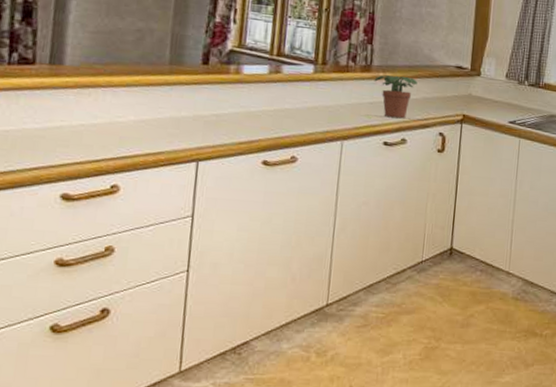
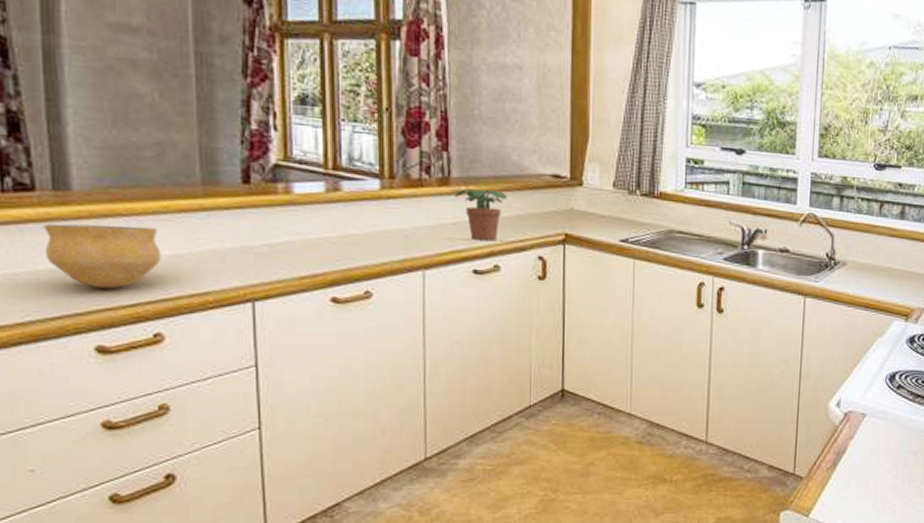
bowl: none [33,91,129,147] -> present [43,224,161,289]

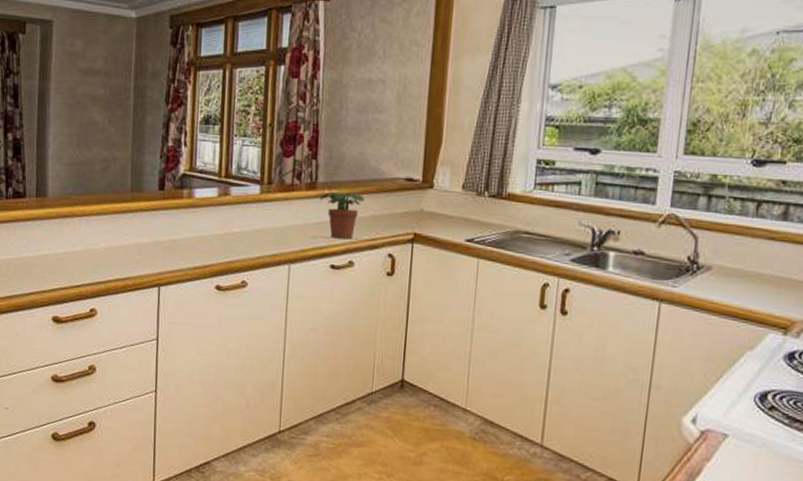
bowl: present [43,224,161,289] -> none [27,222,100,273]

